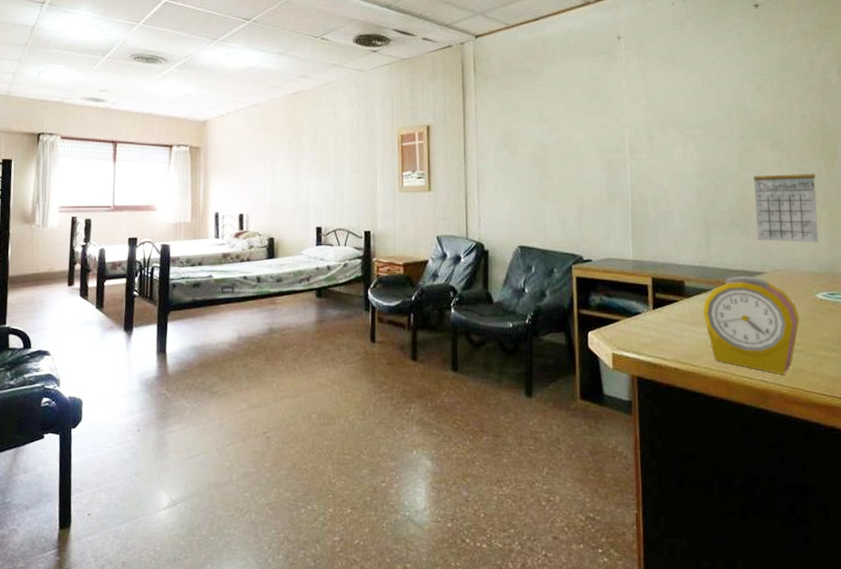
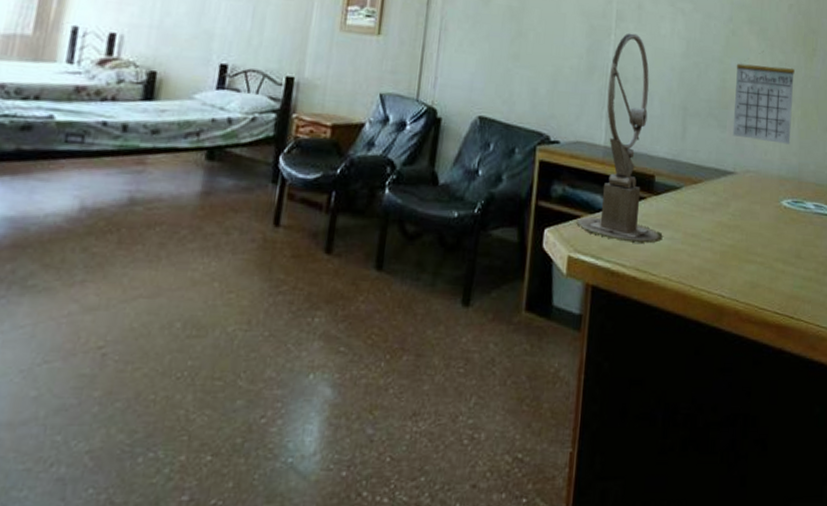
sundial: none [615,162,699,339] -> present [575,33,663,244]
alarm clock: present [703,276,800,375] -> none [669,174,764,289]

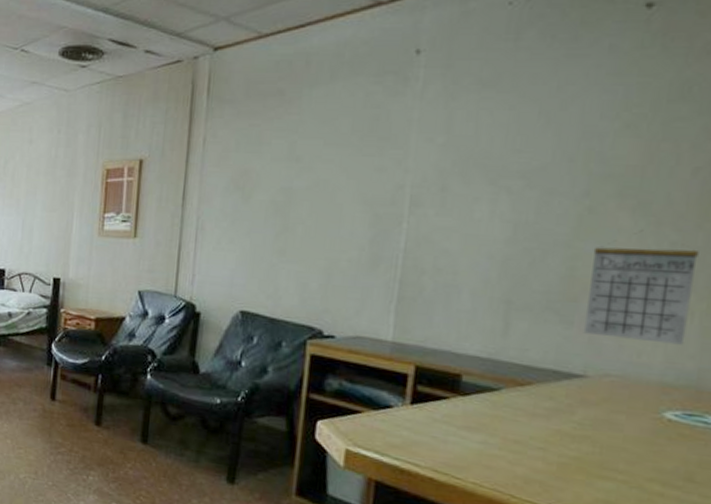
sundial: present [575,33,663,244] -> none [354,219,472,446]

